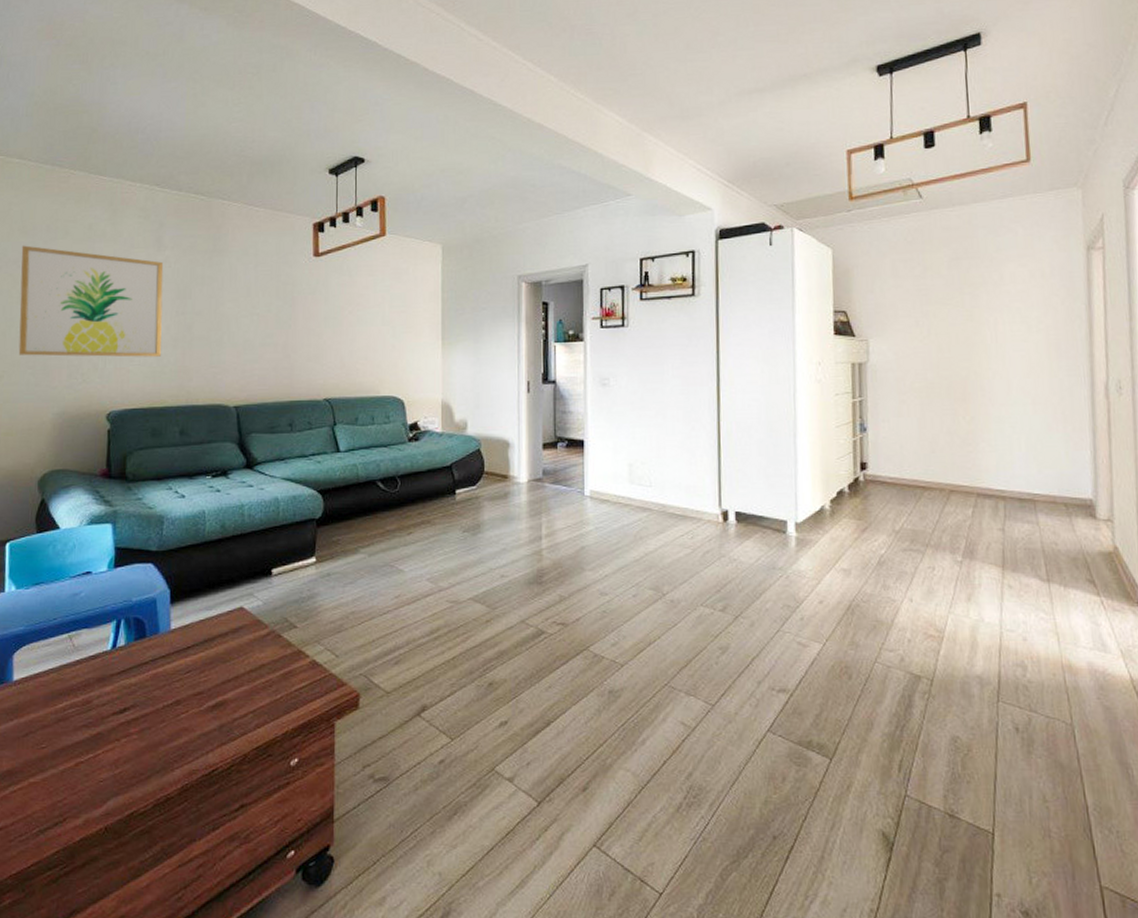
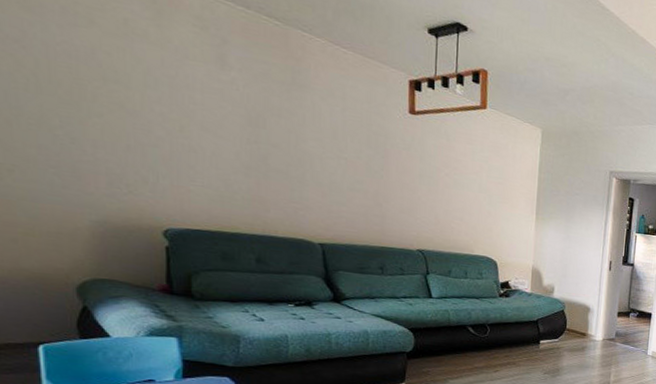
wall art: present [18,245,164,357] -> none [24,22,231,182]

